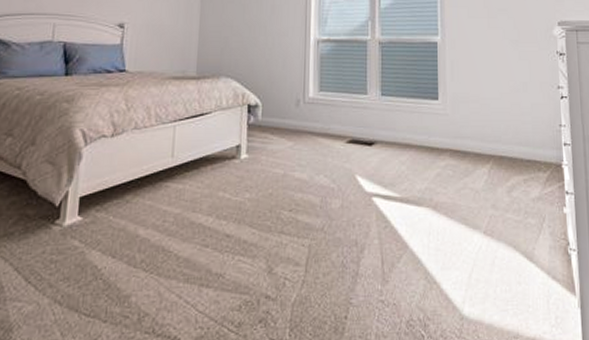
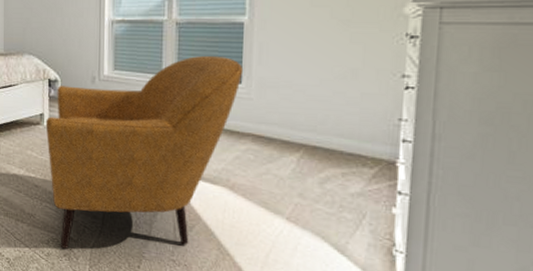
armchair: none [242,73,439,312] -> present [45,55,244,249]

